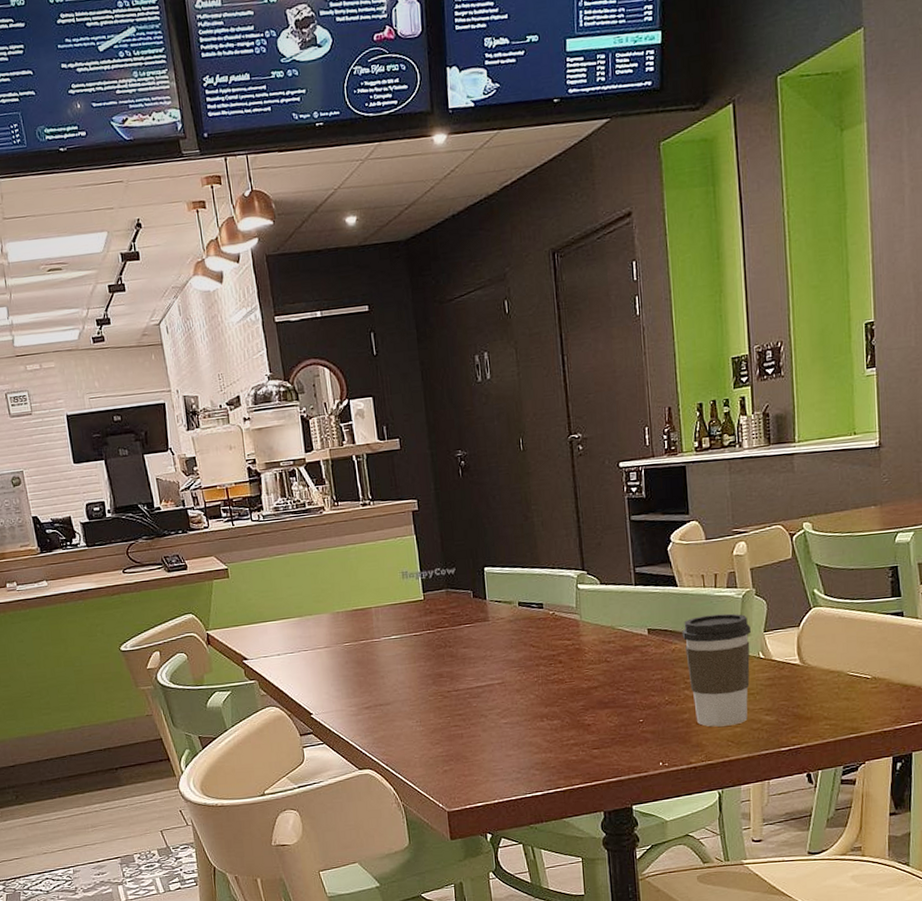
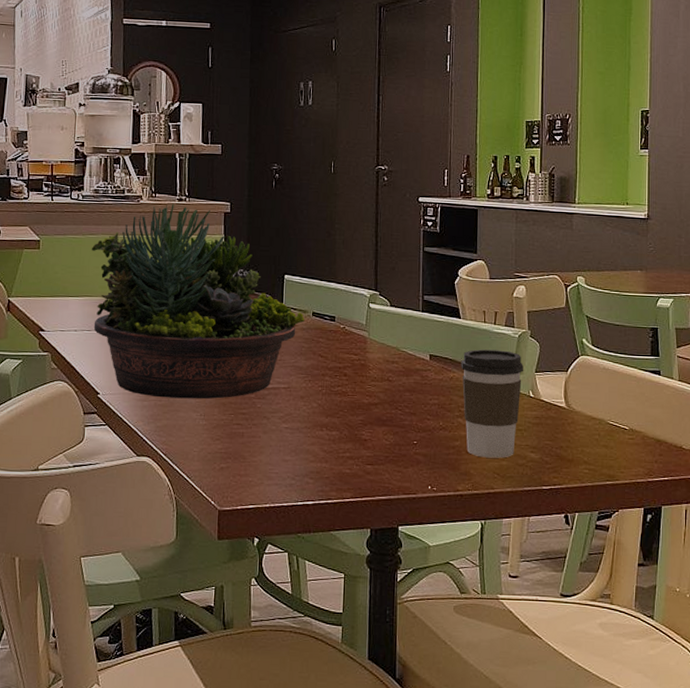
succulent planter: none [280,509,511,710] -> present [91,203,305,399]

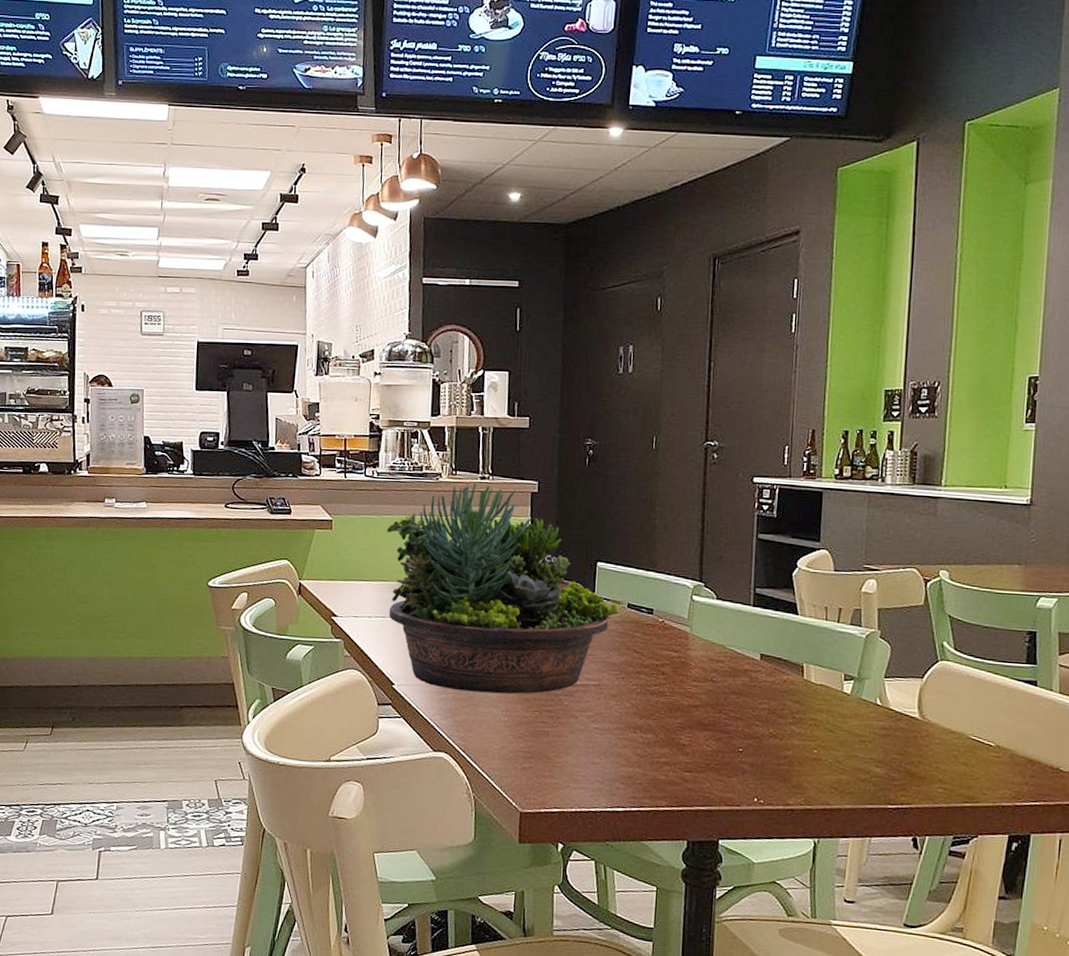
coffee cup: present [461,349,523,458] -> none [796,650,871,772]

